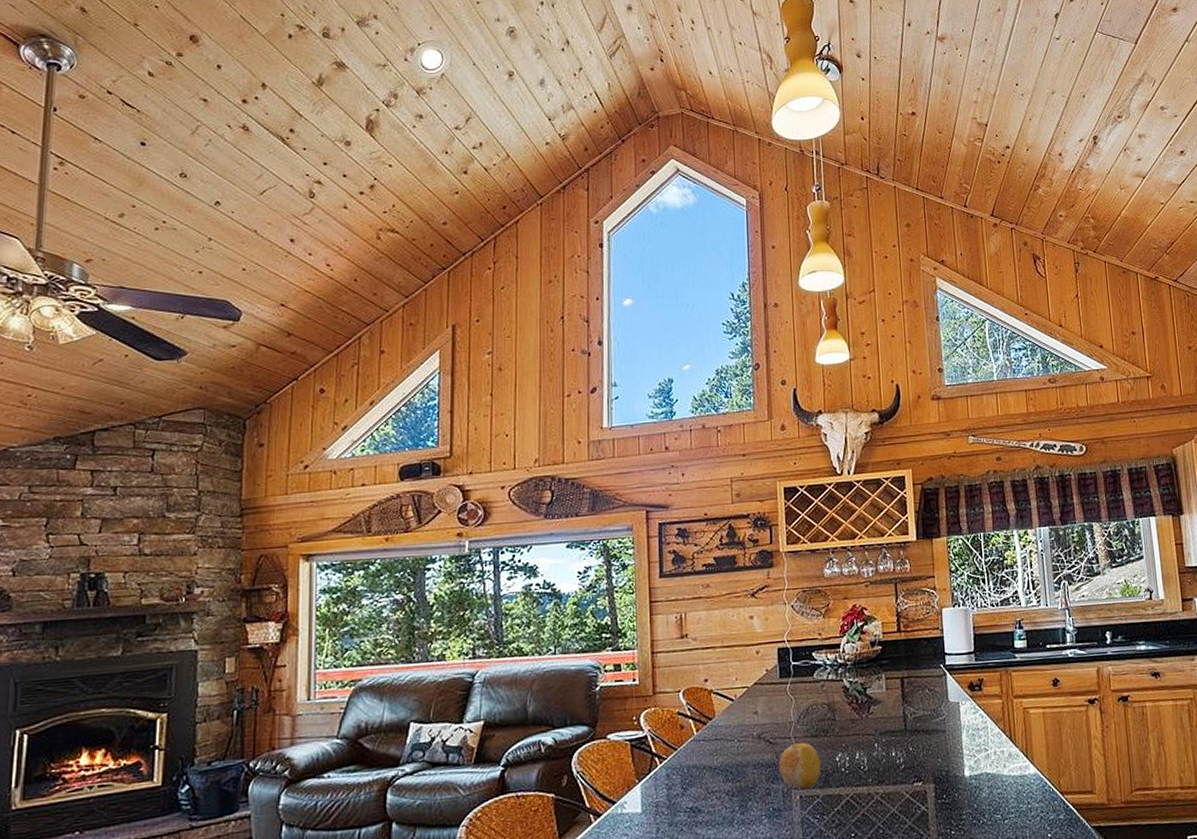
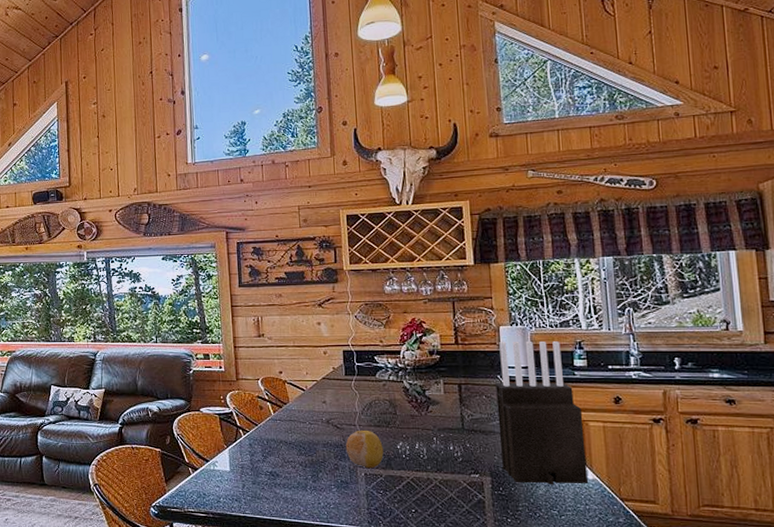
knife block: none [938,622,1029,788] -> present [496,341,588,485]

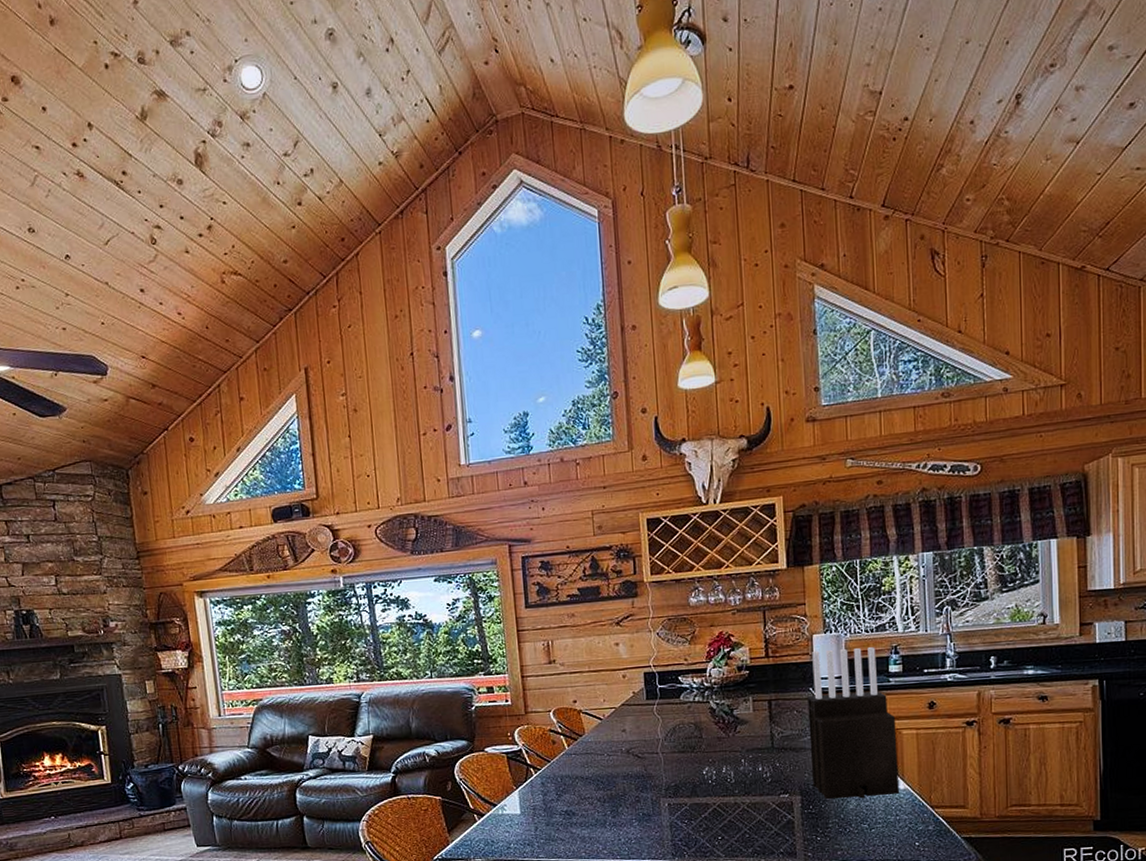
fruit: present [345,430,384,469] -> none [647,757,688,798]

